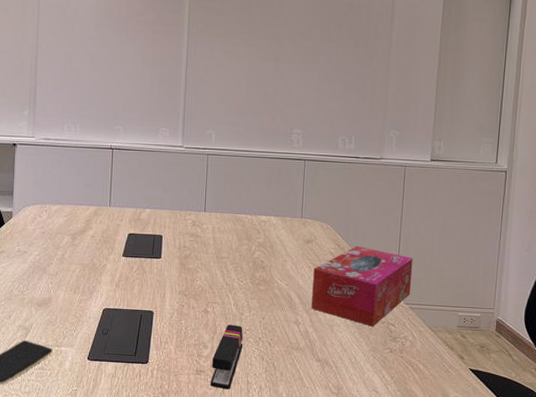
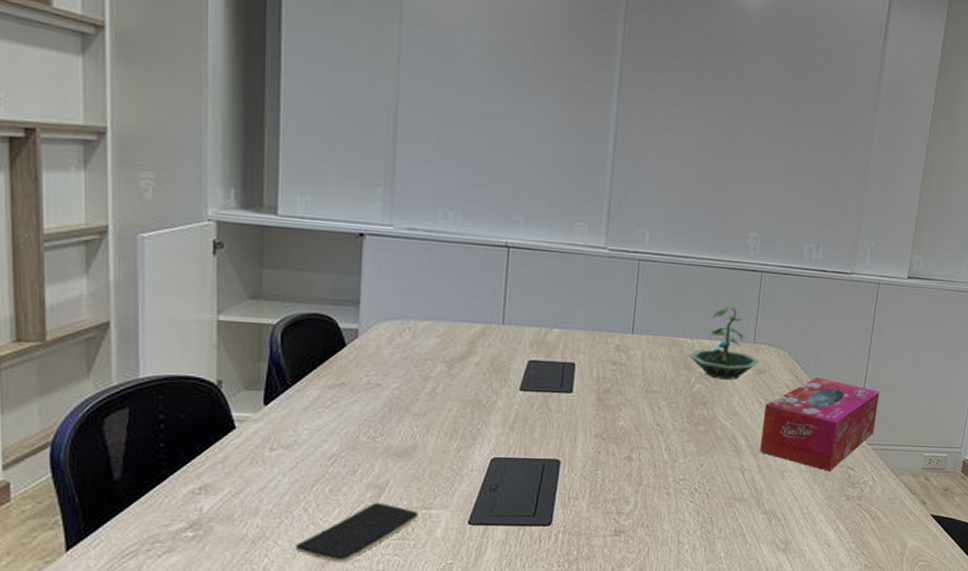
stapler: present [210,324,244,390] -> none [631,473,676,552]
terrarium: none [249,189,307,249] -> present [689,307,760,381]

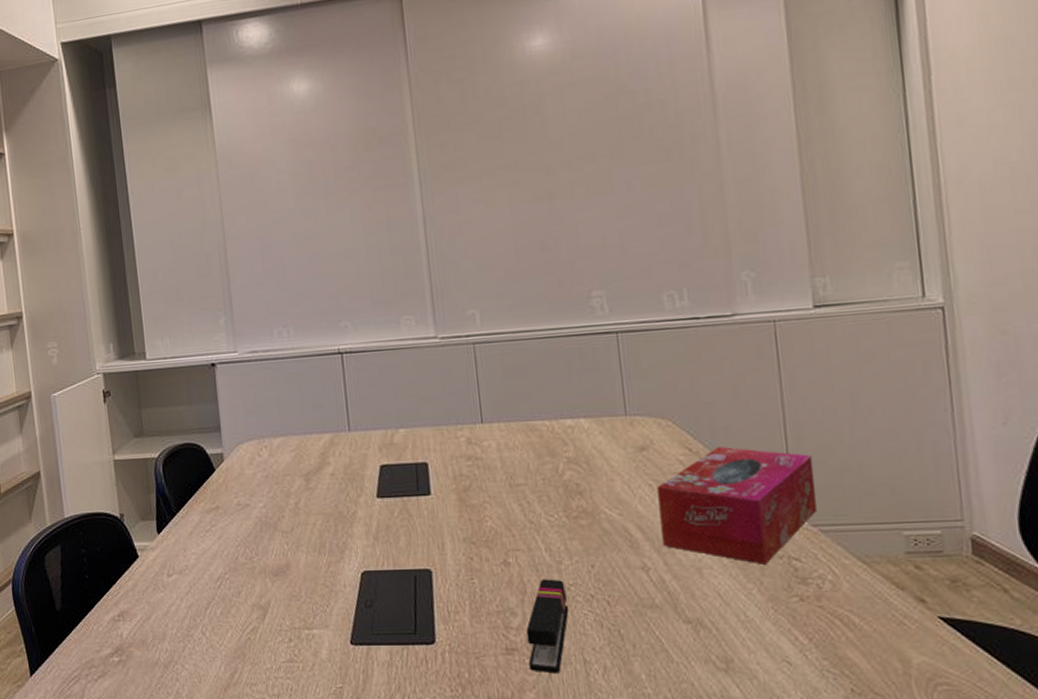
smartphone: present [296,502,418,562] -> none [200,623,302,686]
stapler: none [631,473,676,552] -> present [526,579,569,674]
terrarium: present [689,307,760,381] -> none [550,378,638,464]

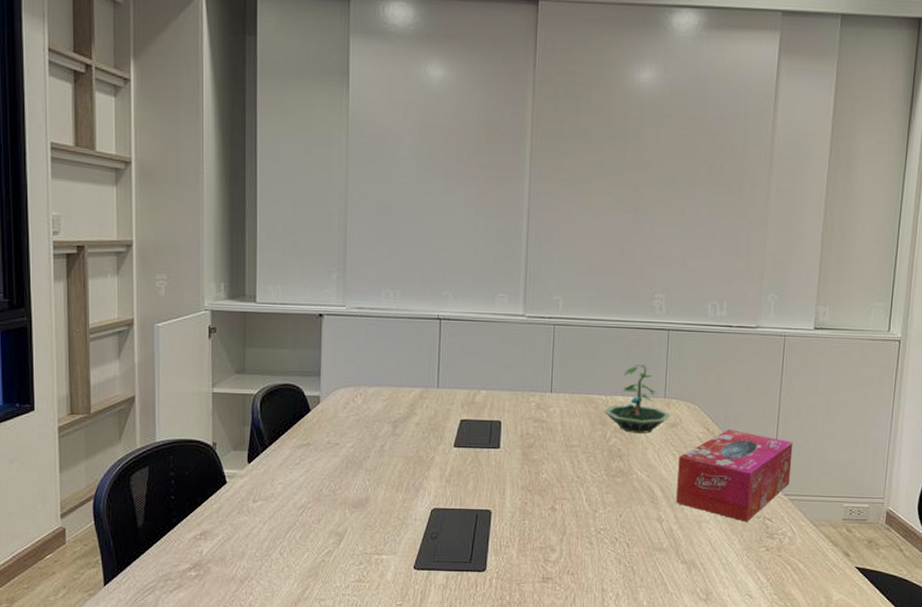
stapler: present [526,579,569,674] -> none [558,523,597,599]
terrarium: none [550,378,638,464] -> present [604,365,671,434]

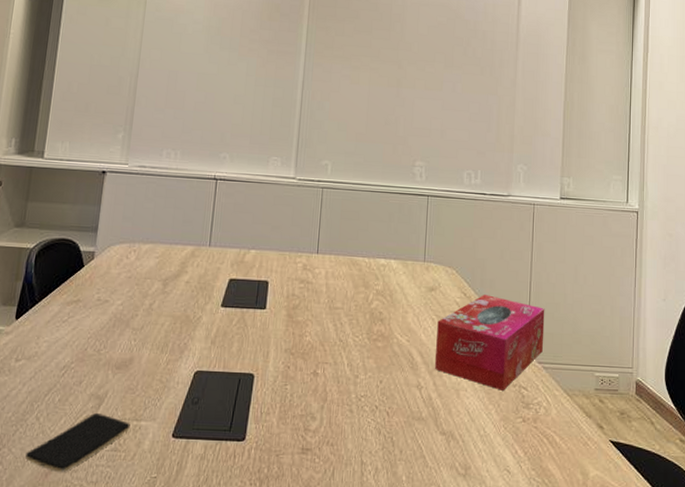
smartphone: none [274,547,372,601] -> present [25,412,130,472]
terrarium: present [604,365,671,434] -> none [367,228,430,298]

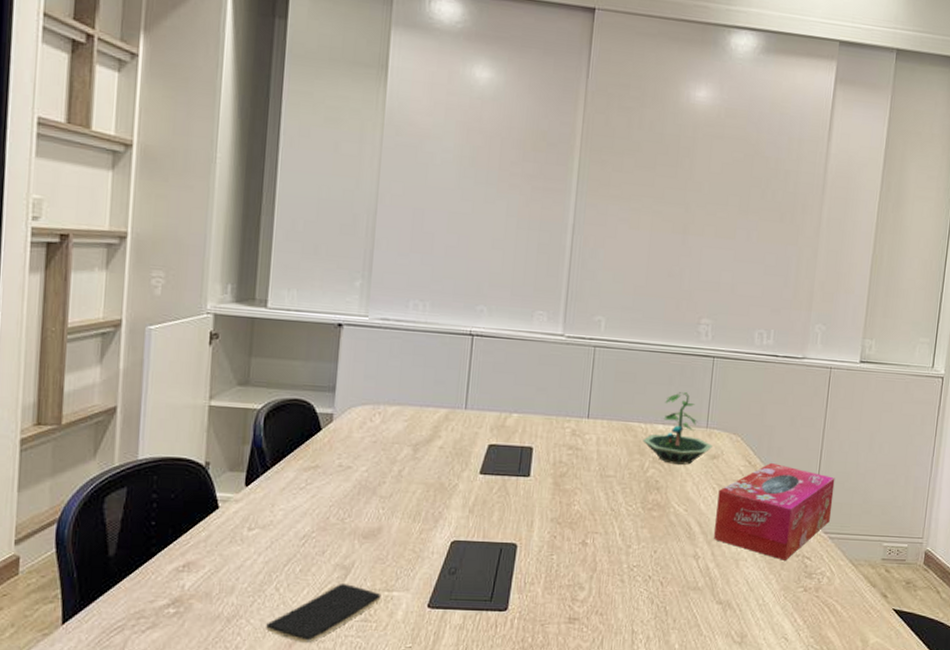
terrarium: none [367,228,430,298] -> present [642,392,713,466]

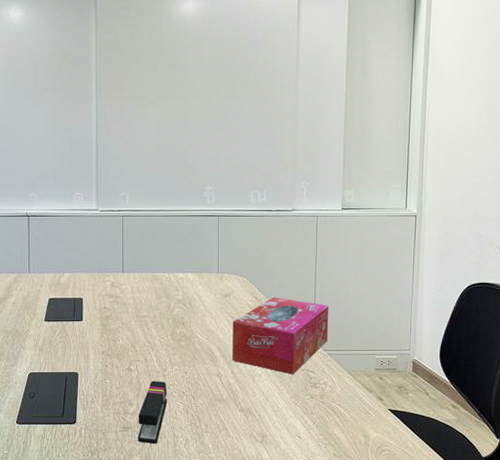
stapler: none [585,559,630,641] -> present [137,381,168,444]
terrarium: present [642,392,713,466] -> none [167,246,224,304]

